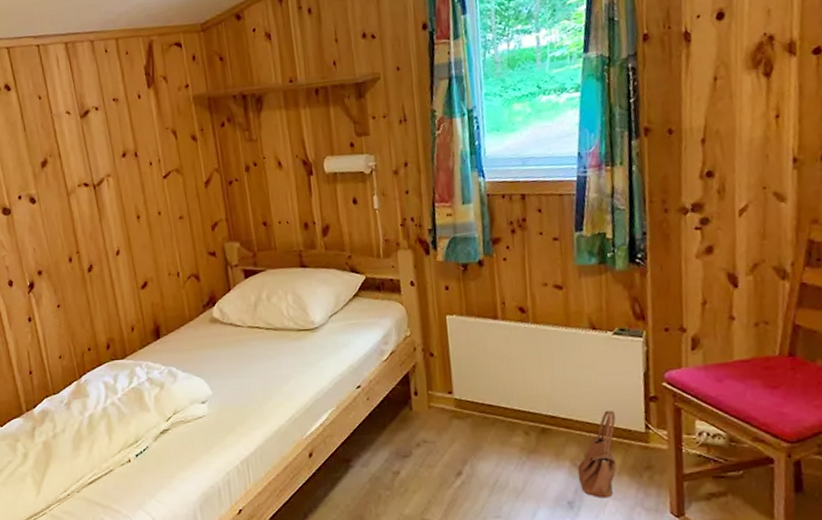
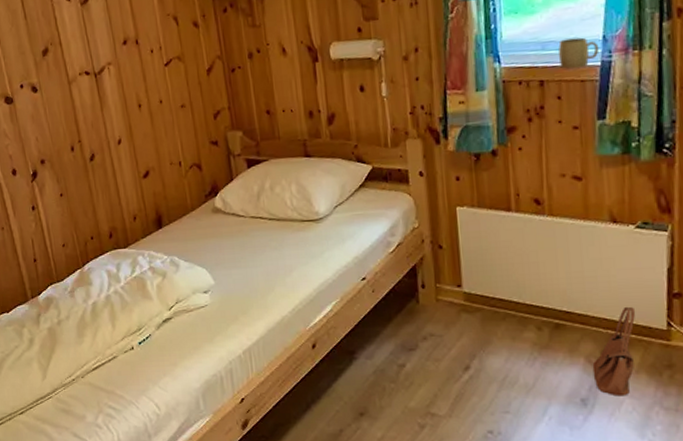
mug: none [538,154,575,185] -> present [558,37,599,70]

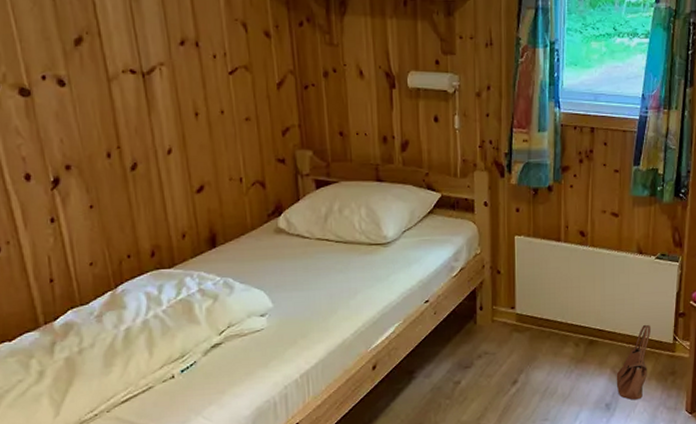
mug: present [558,37,599,70] -> none [608,93,639,121]

